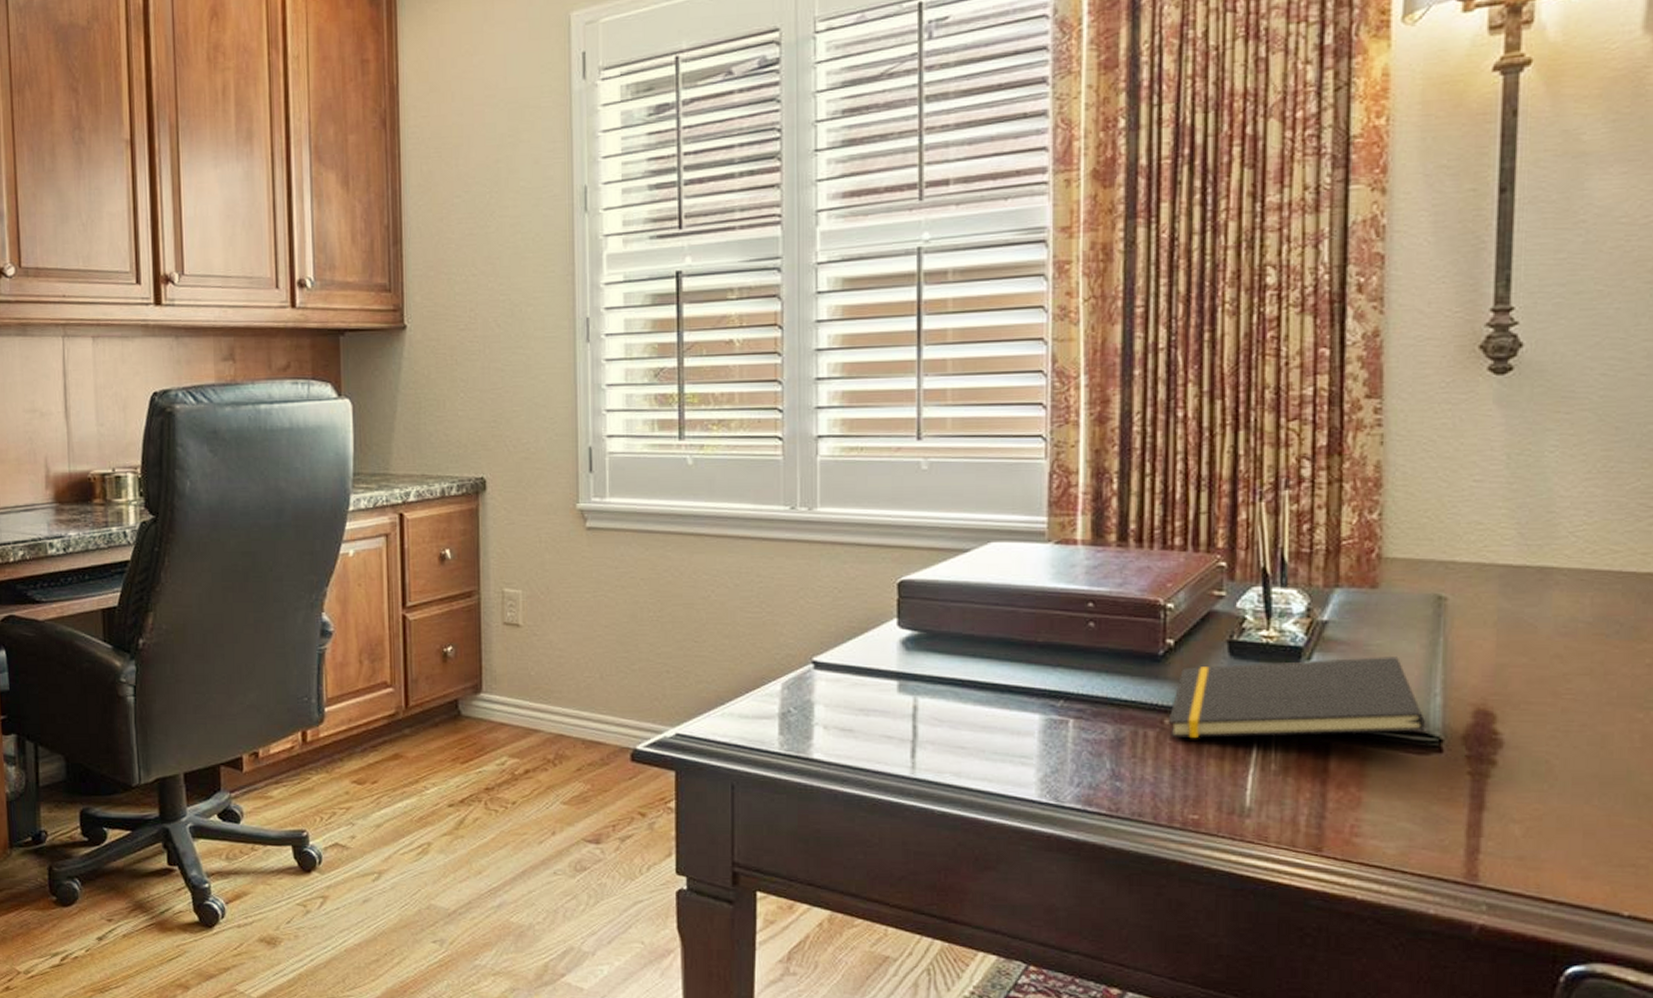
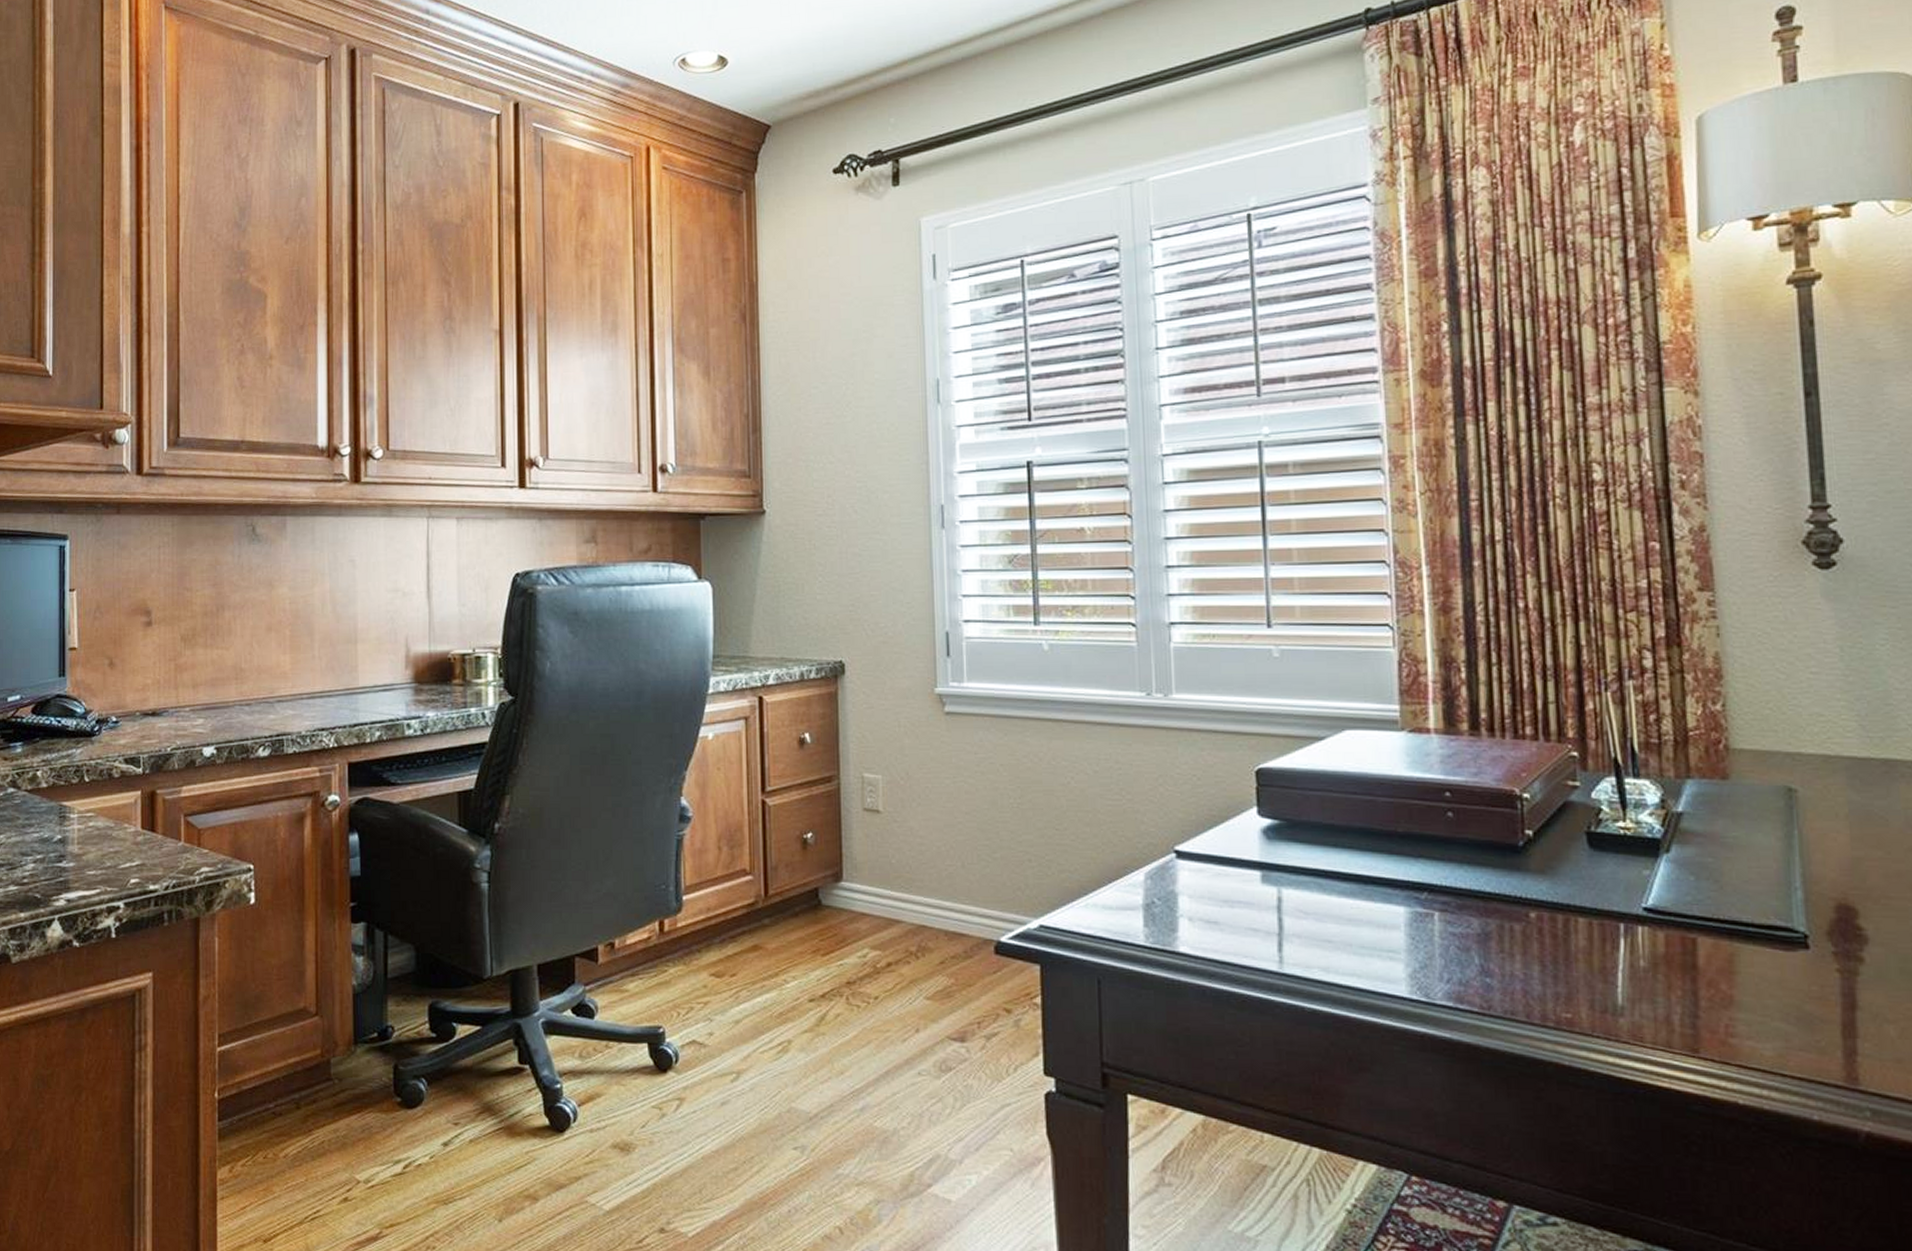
notepad: present [1168,655,1426,739] -> none [1533,848,1790,933]

